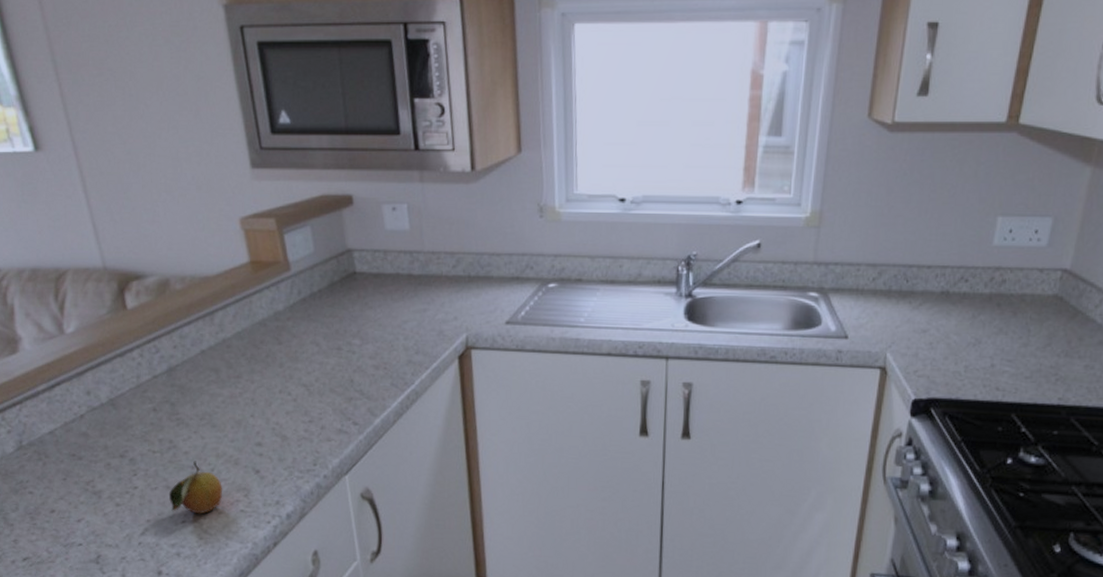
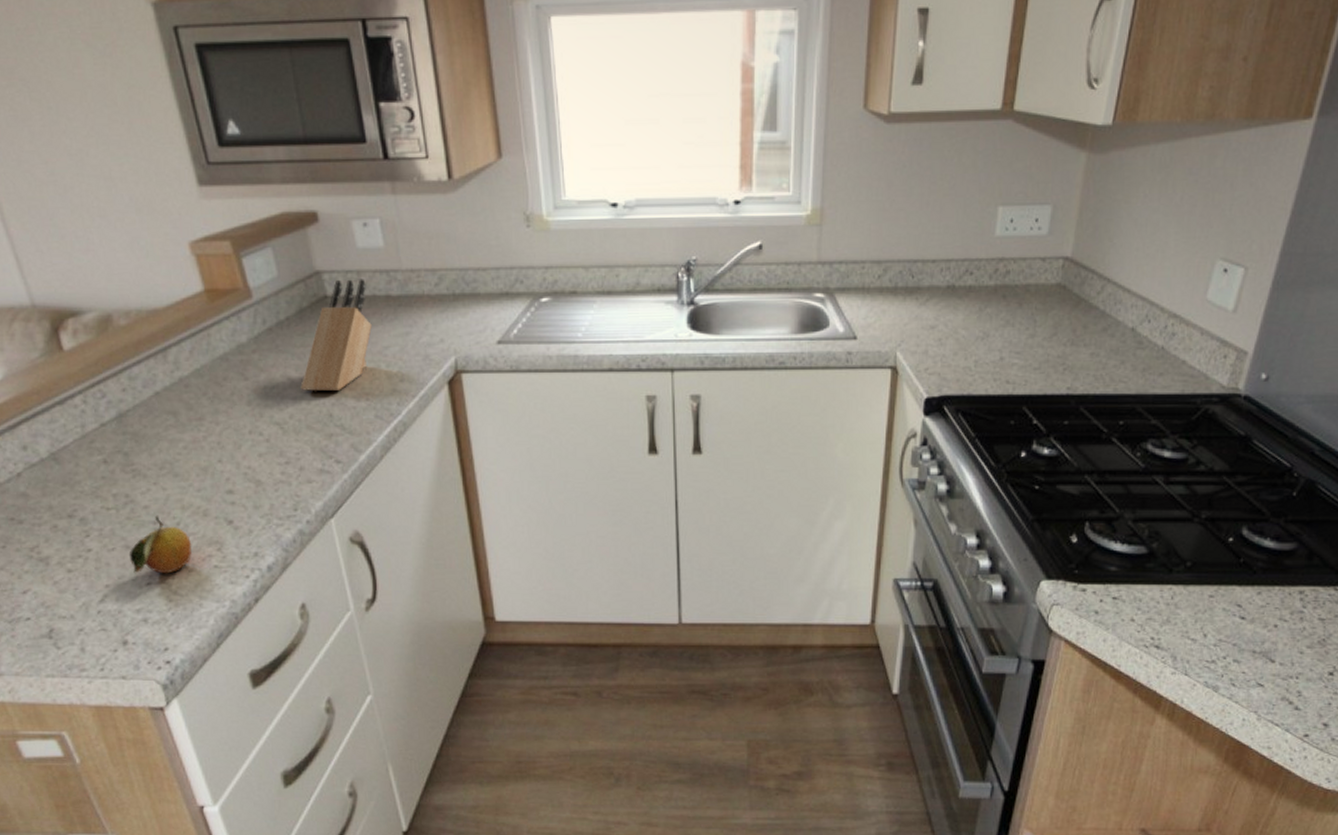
knife block: none [327,258,394,359] -> present [300,279,372,391]

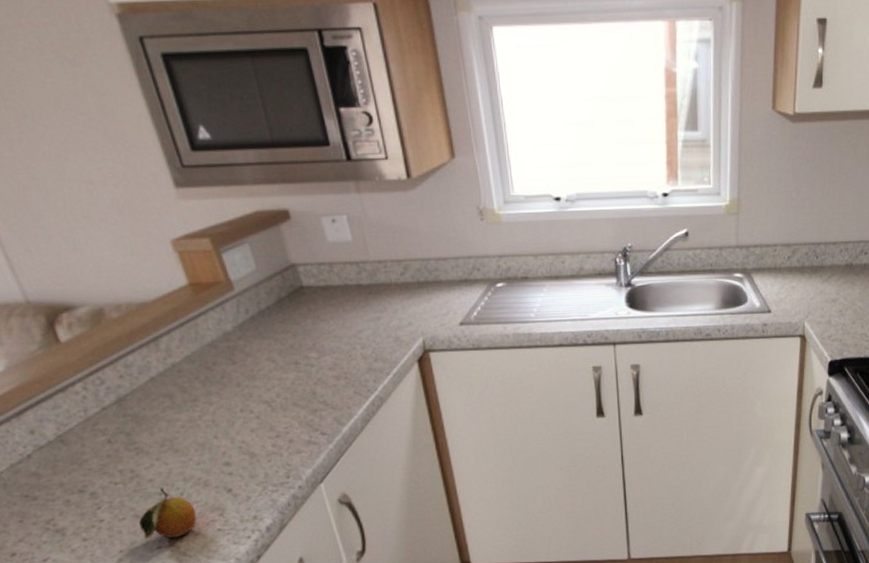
knife block: present [300,279,372,391] -> none [284,270,346,372]

